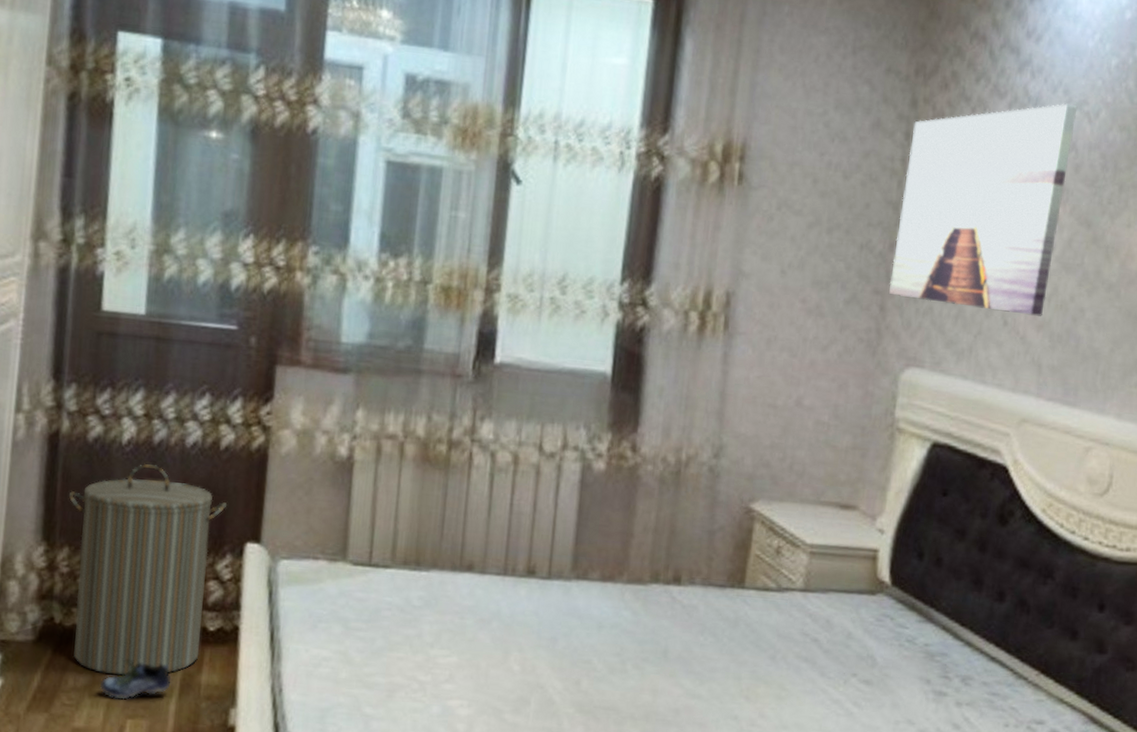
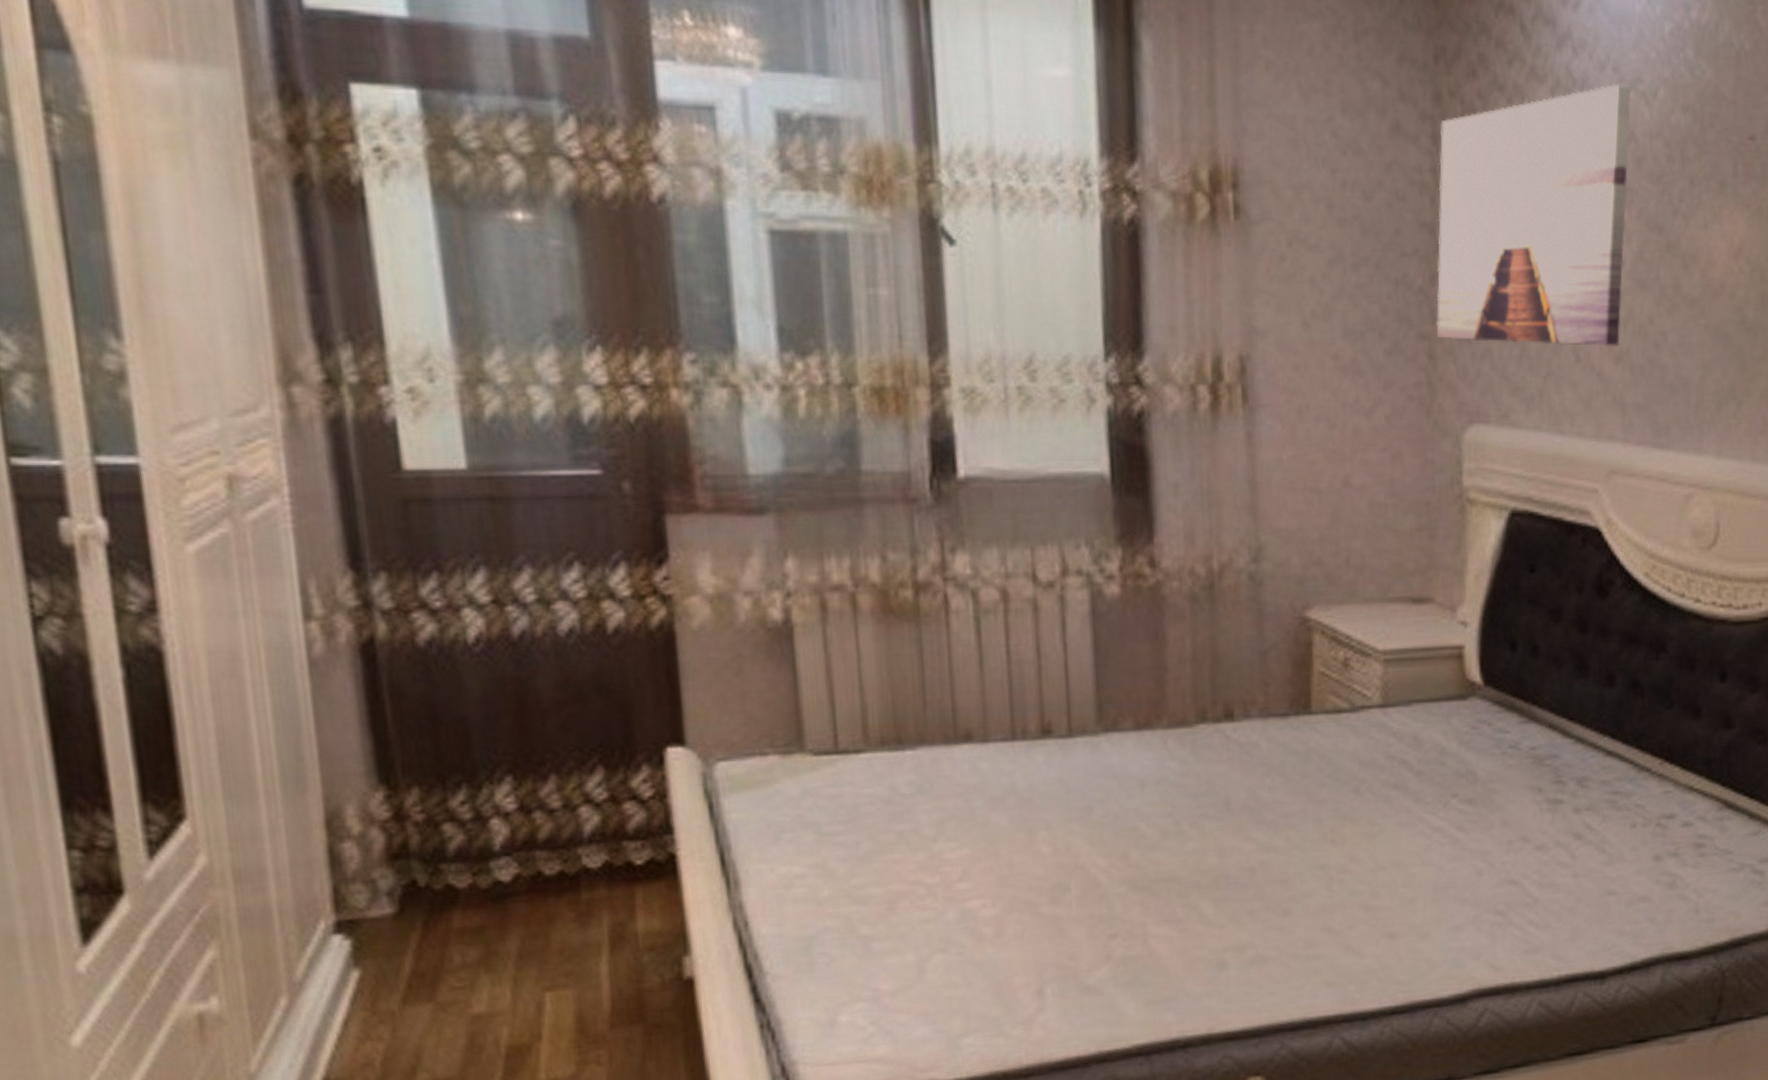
laundry hamper: present [68,463,228,676] -> none [404,664,631,941]
shoe: present [99,658,172,700] -> none [497,916,598,970]

